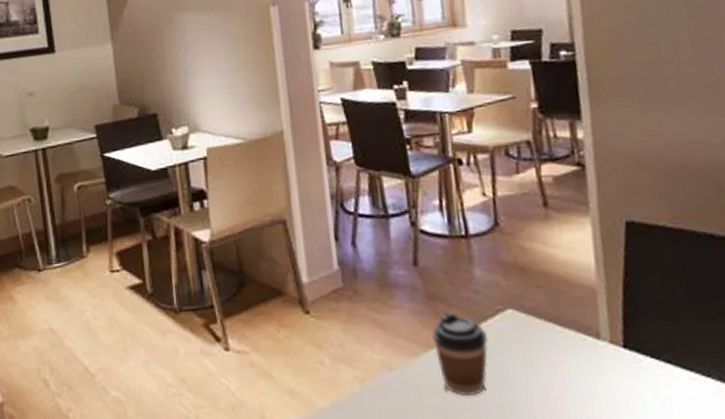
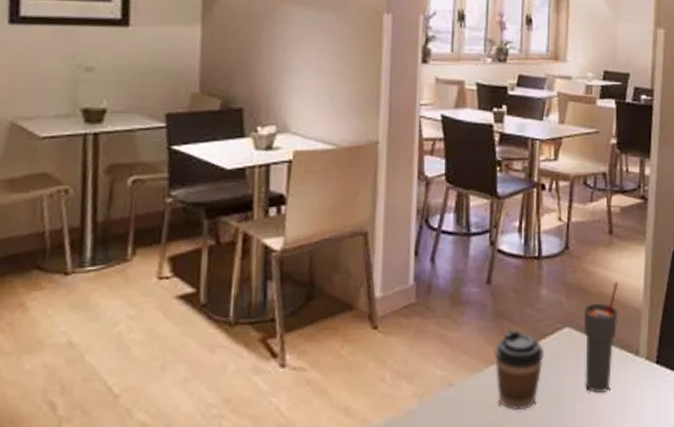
cup: none [526,258,571,379] -> present [583,282,619,393]

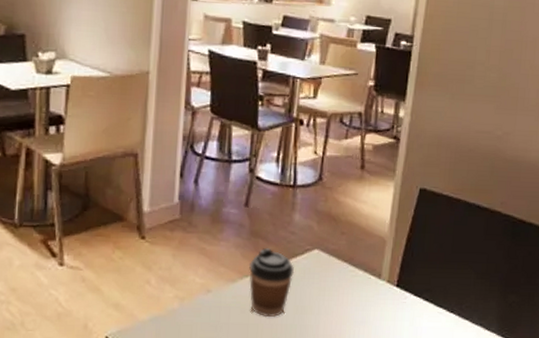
cup: present [583,282,619,393] -> none [330,212,367,308]

